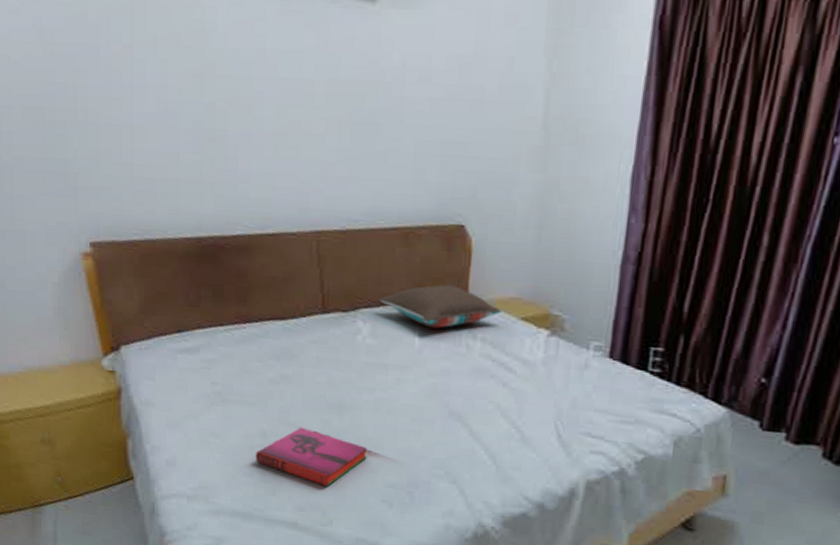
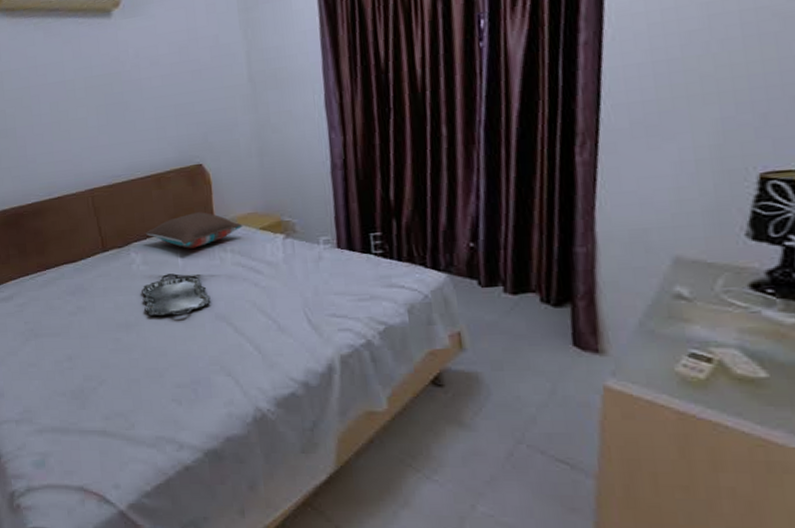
hardback book: present [256,427,368,488] -> none [65,347,155,396]
serving tray: none [363,354,447,406] -> present [142,273,211,316]

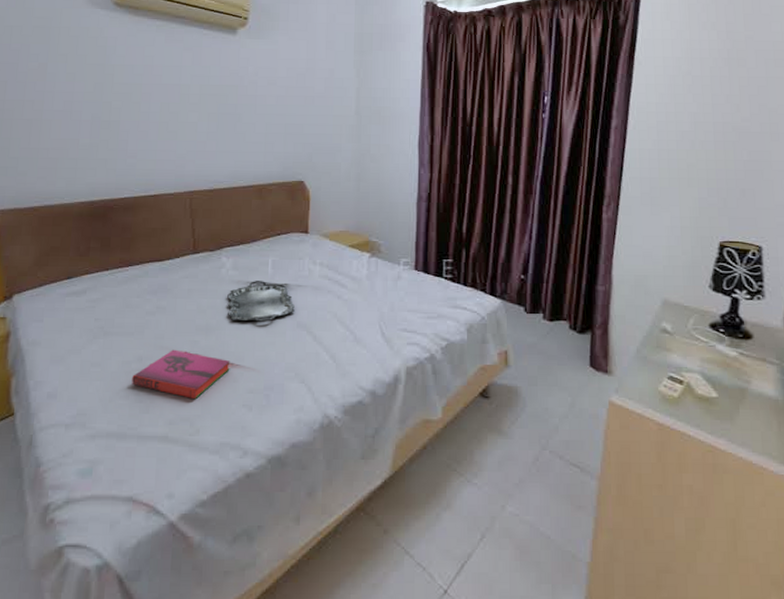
hardback book: none [65,347,155,396] -> present [132,349,230,400]
pillow: present [145,212,243,249] -> none [239,225,334,258]

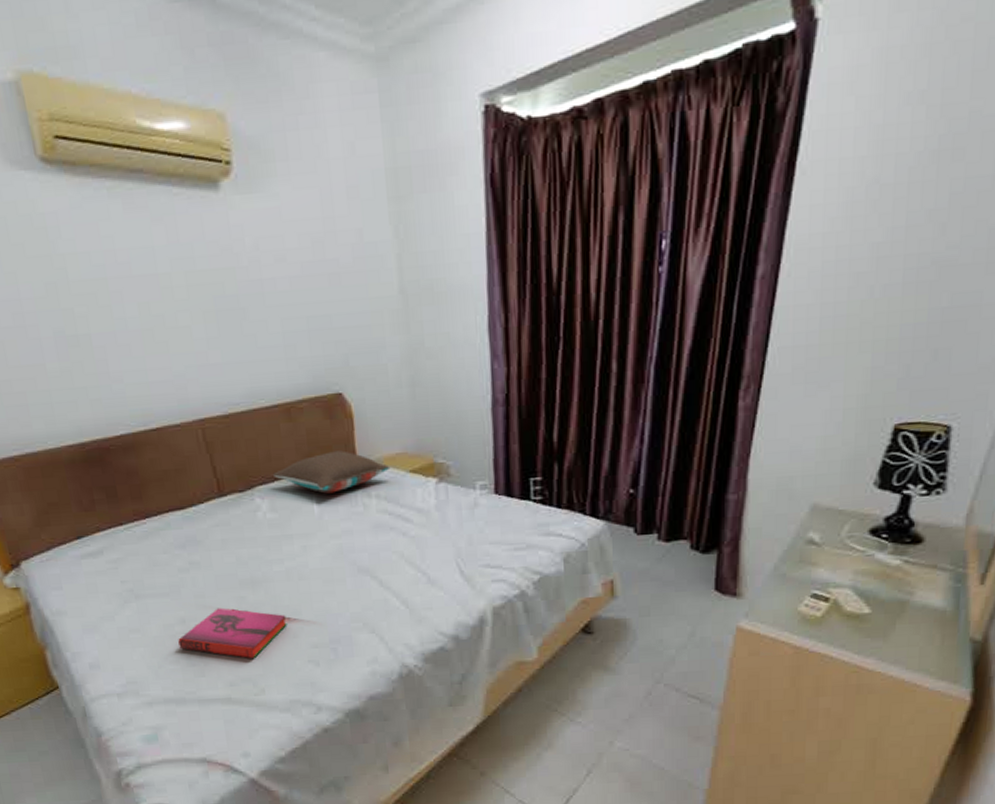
serving tray: present [227,281,295,322] -> none [270,522,353,571]
pillow: none [239,225,334,258] -> present [272,450,391,494]

